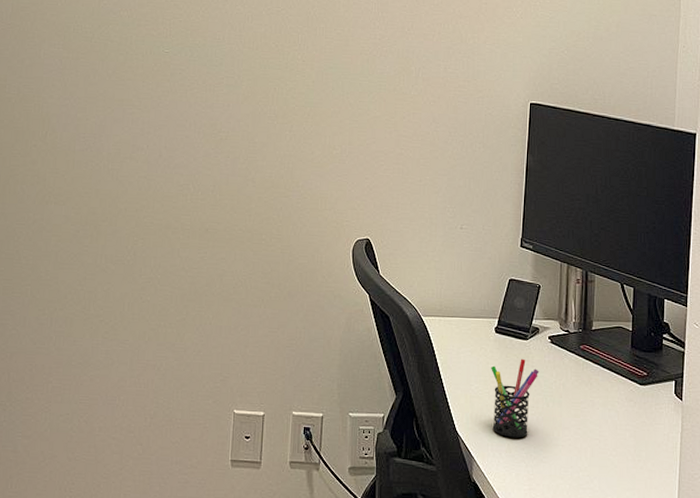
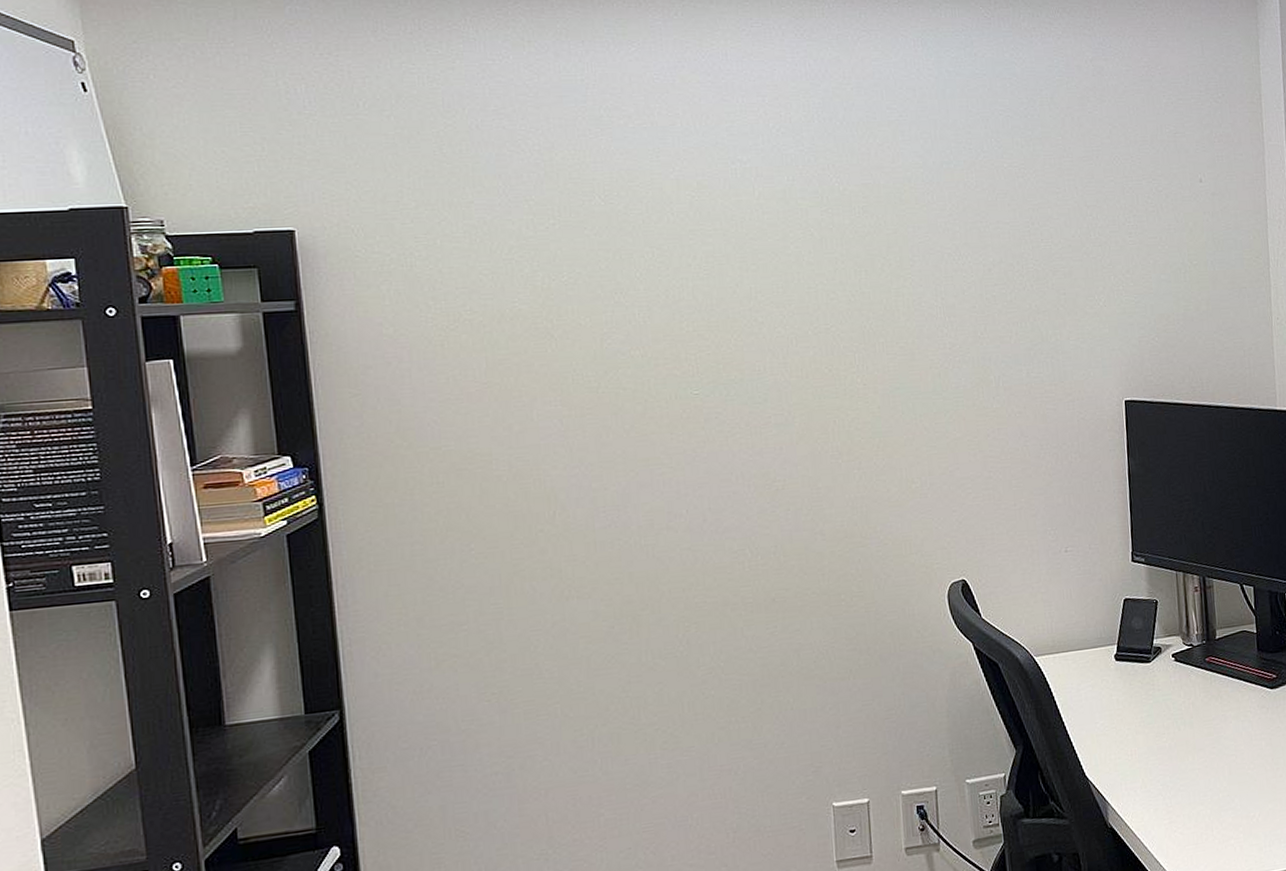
pen holder: present [491,358,539,438] -> none [1115,683,1167,772]

